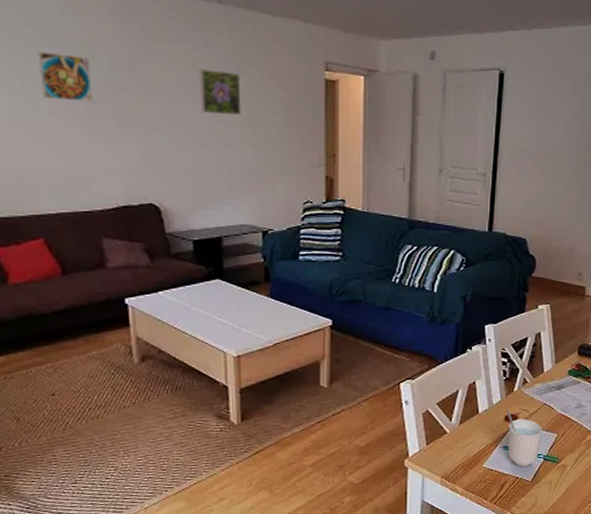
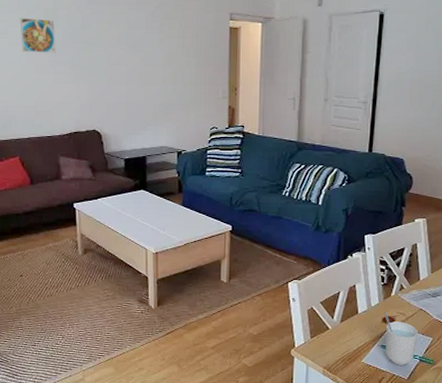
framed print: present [199,69,241,116] -> none [132,24,164,59]

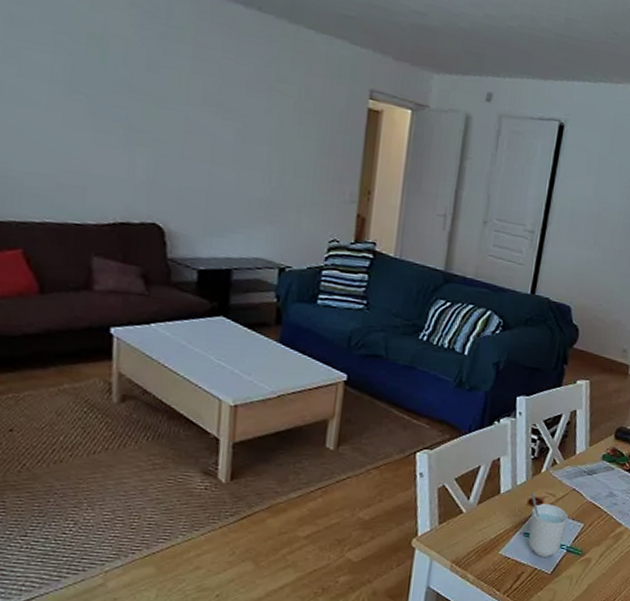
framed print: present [20,17,57,53] -> none [41,37,102,102]

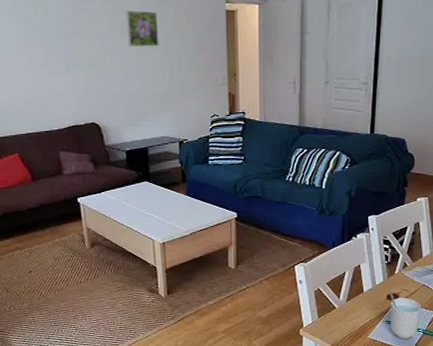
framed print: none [224,80,273,137] -> present [126,10,159,47]

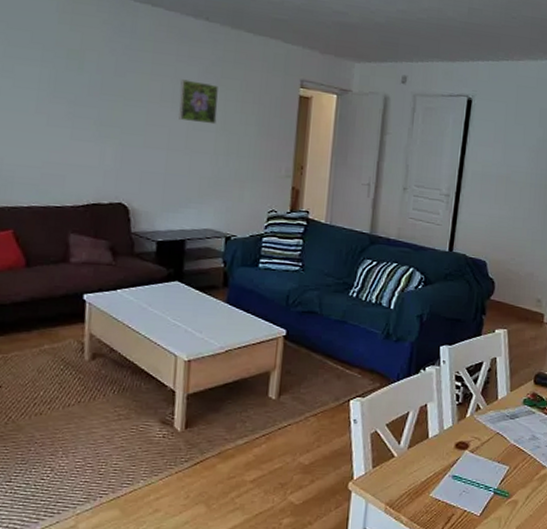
cup: present [388,288,421,339] -> none [457,435,493,499]

